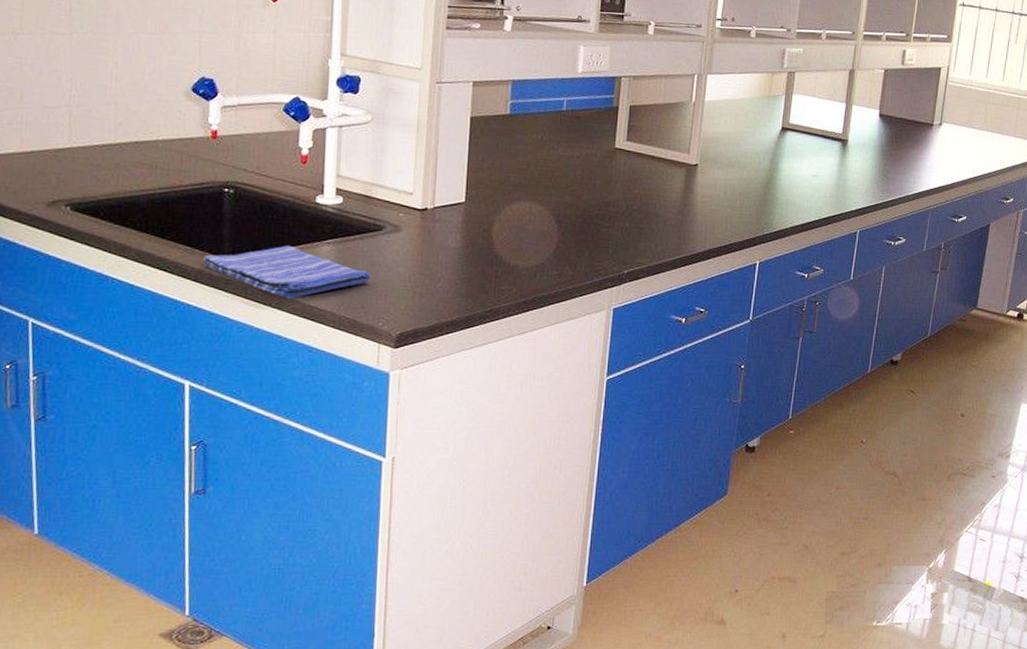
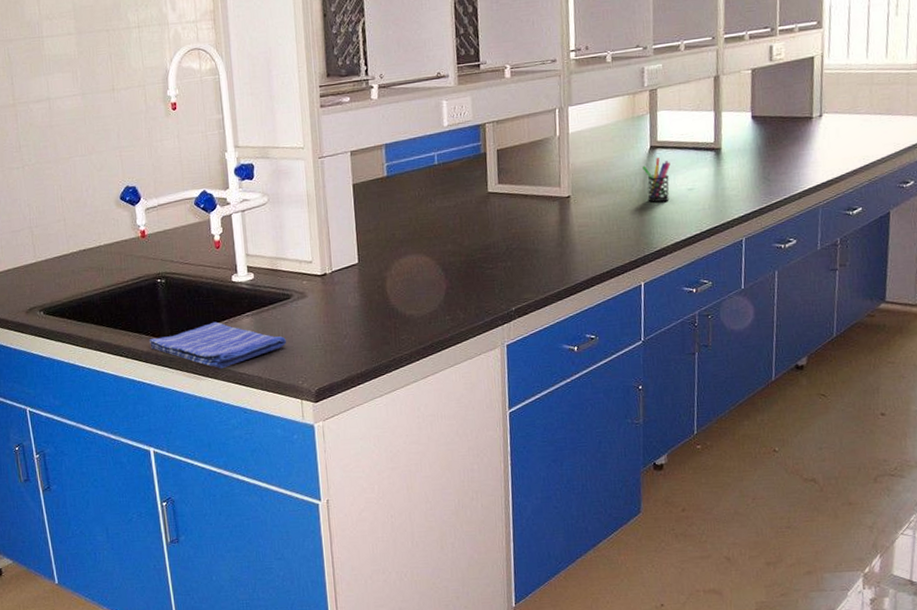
pen holder: none [772,140,799,184] -> present [642,158,670,203]

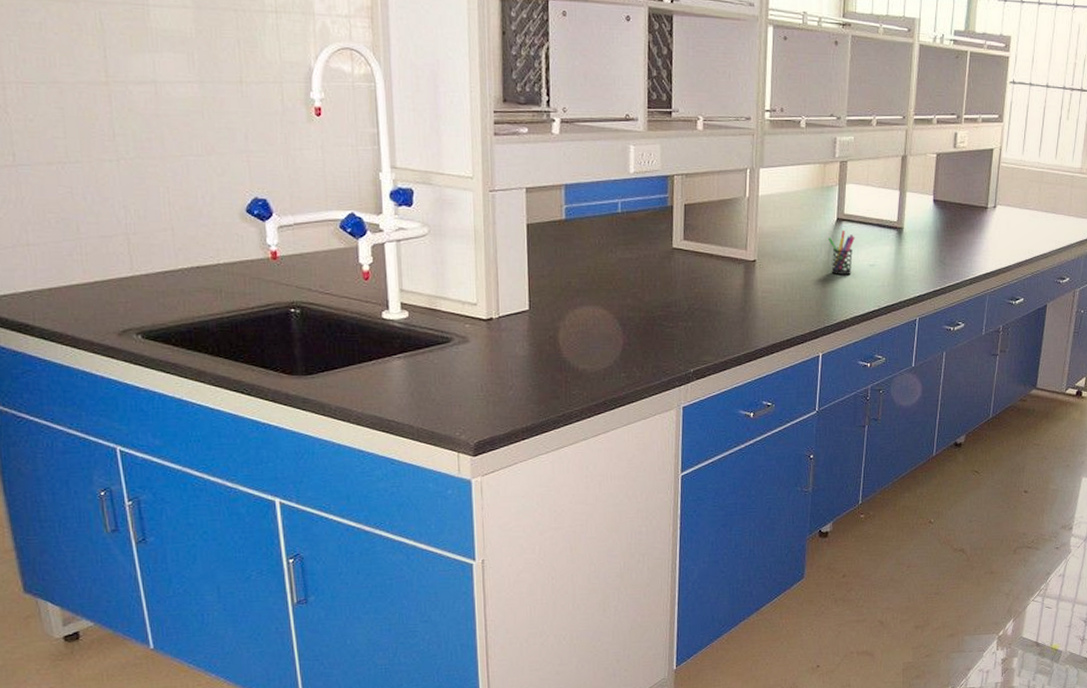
dish towel: present [148,321,287,369] -> none [277,361,444,415]

